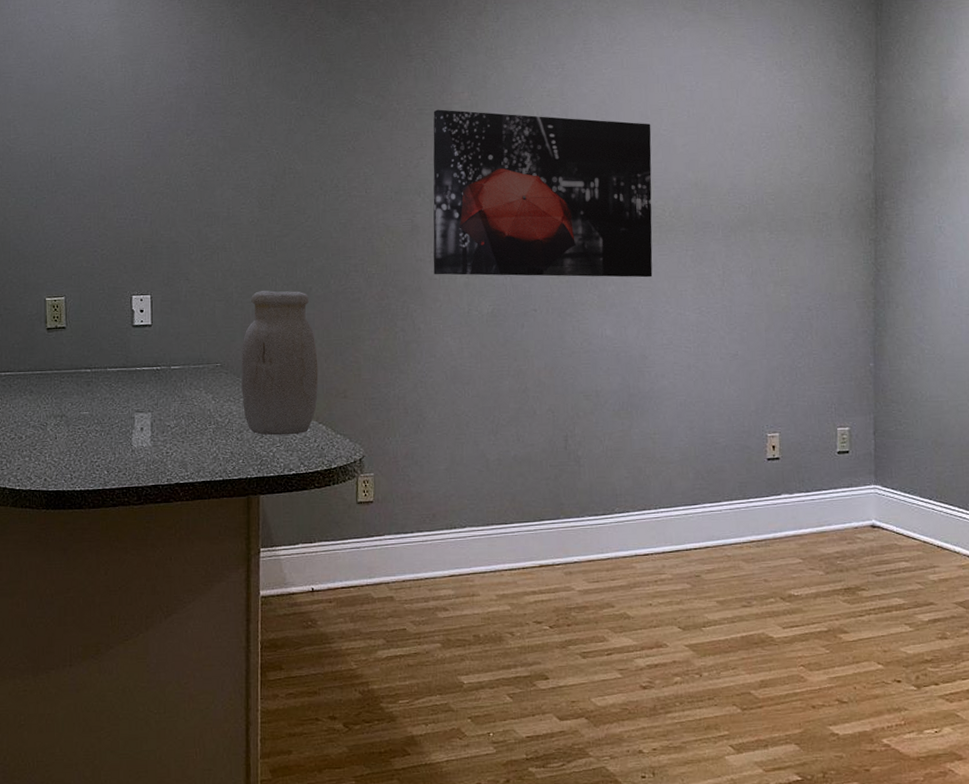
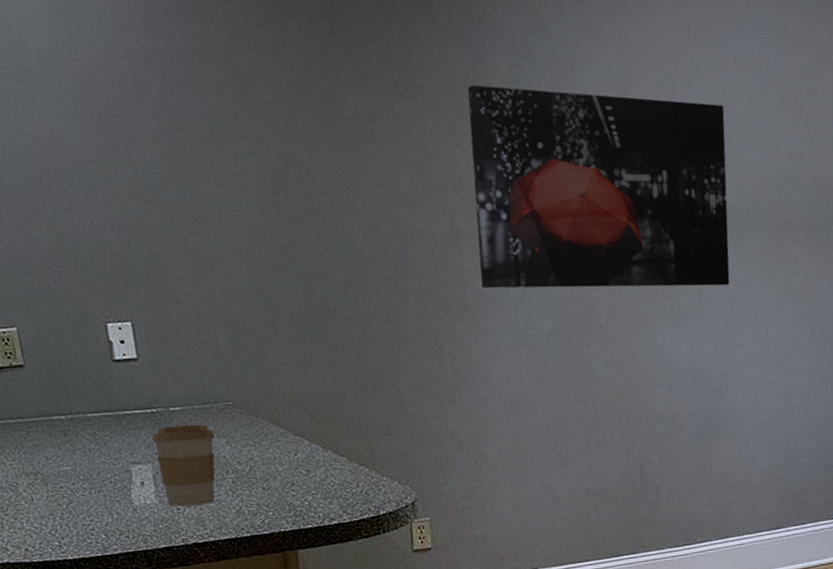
coffee cup: none [155,381,204,451] -> present [152,424,216,507]
jar: present [241,290,319,436] -> none [256,311,356,482]

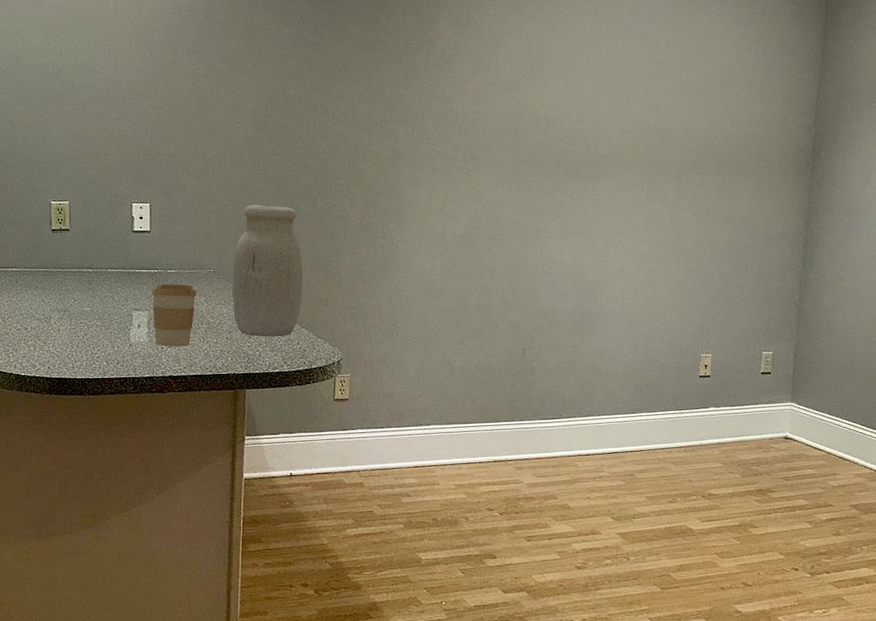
jar: none [256,311,356,482] -> present [232,205,303,337]
wall art: present [467,85,730,289] -> none [412,44,618,210]

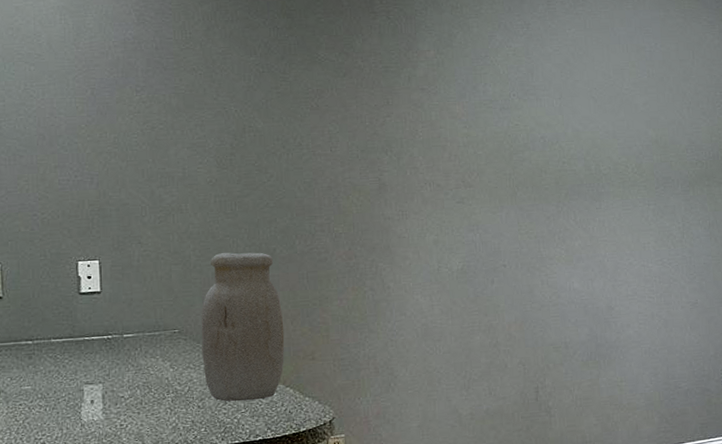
coffee cup: present [152,284,198,347] -> none [106,349,161,423]

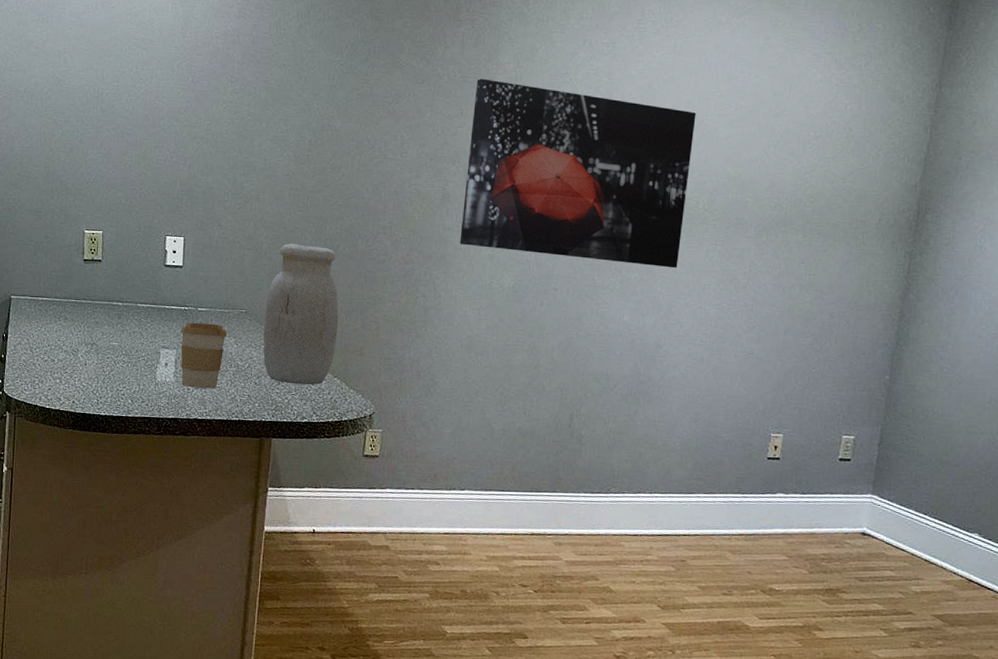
coffee cup: none [106,349,161,423] -> present [181,322,228,389]
wall art: none [399,67,617,233] -> present [459,78,696,269]

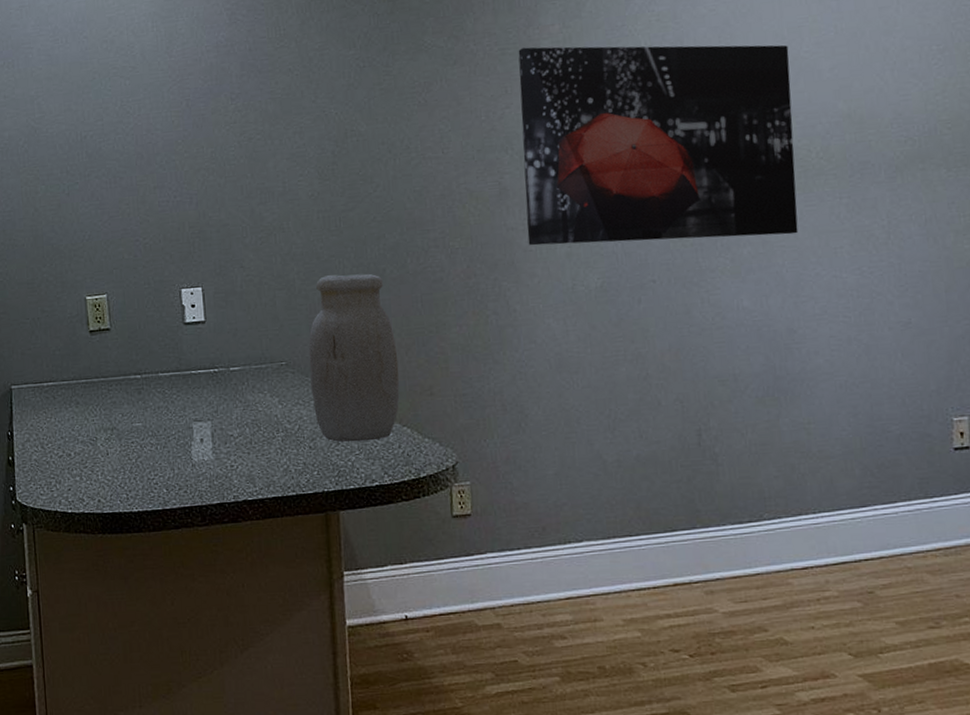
coffee cup: present [181,322,228,389] -> none [213,383,269,464]

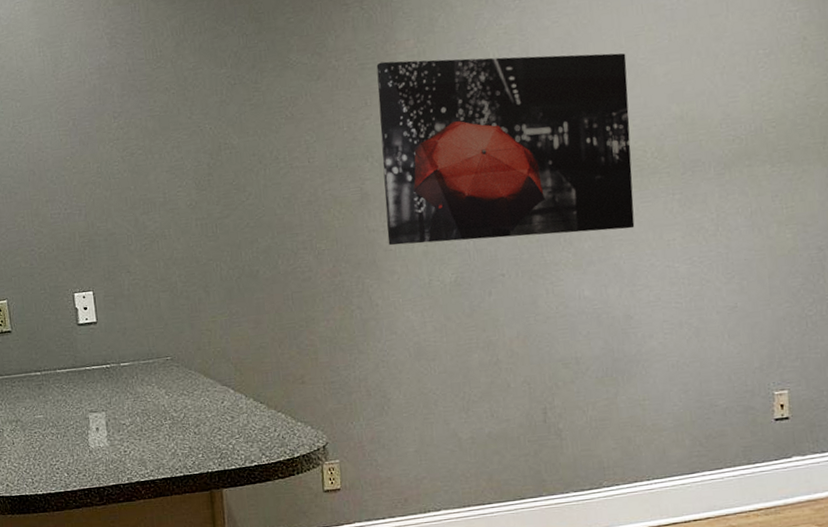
jar: present [308,273,400,442] -> none [191,274,274,428]

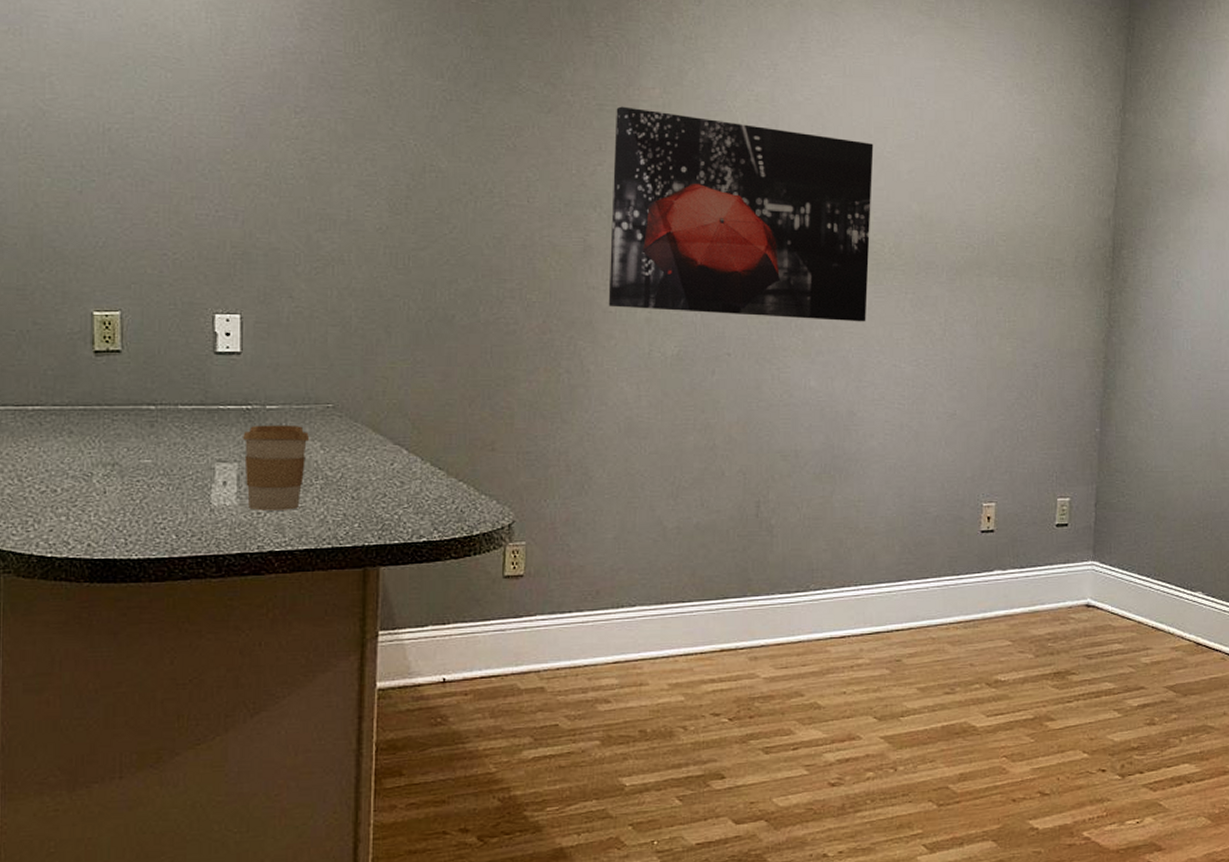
coffee cup: none [106,377,157,450] -> present [243,425,310,511]

